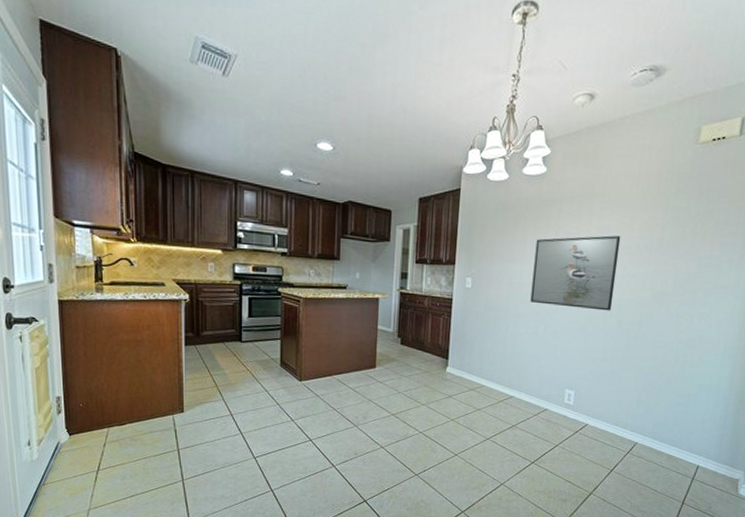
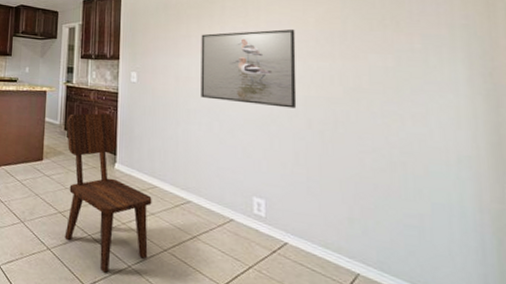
dining chair: none [397,319,479,462] -> present [64,113,152,273]

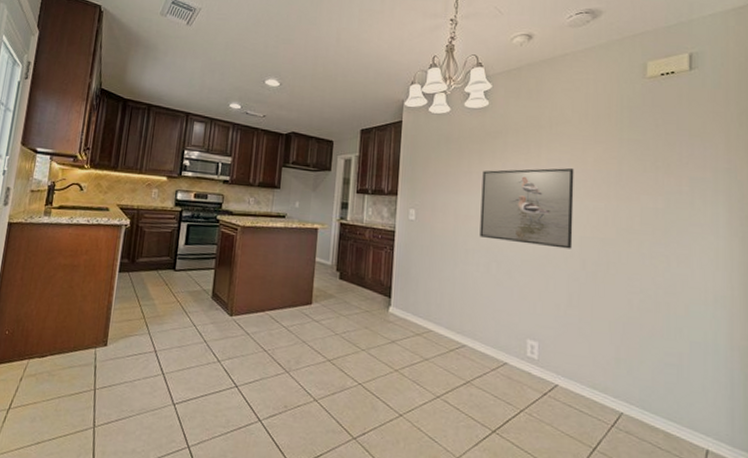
dining chair: present [64,113,152,273] -> none [333,252,426,423]

